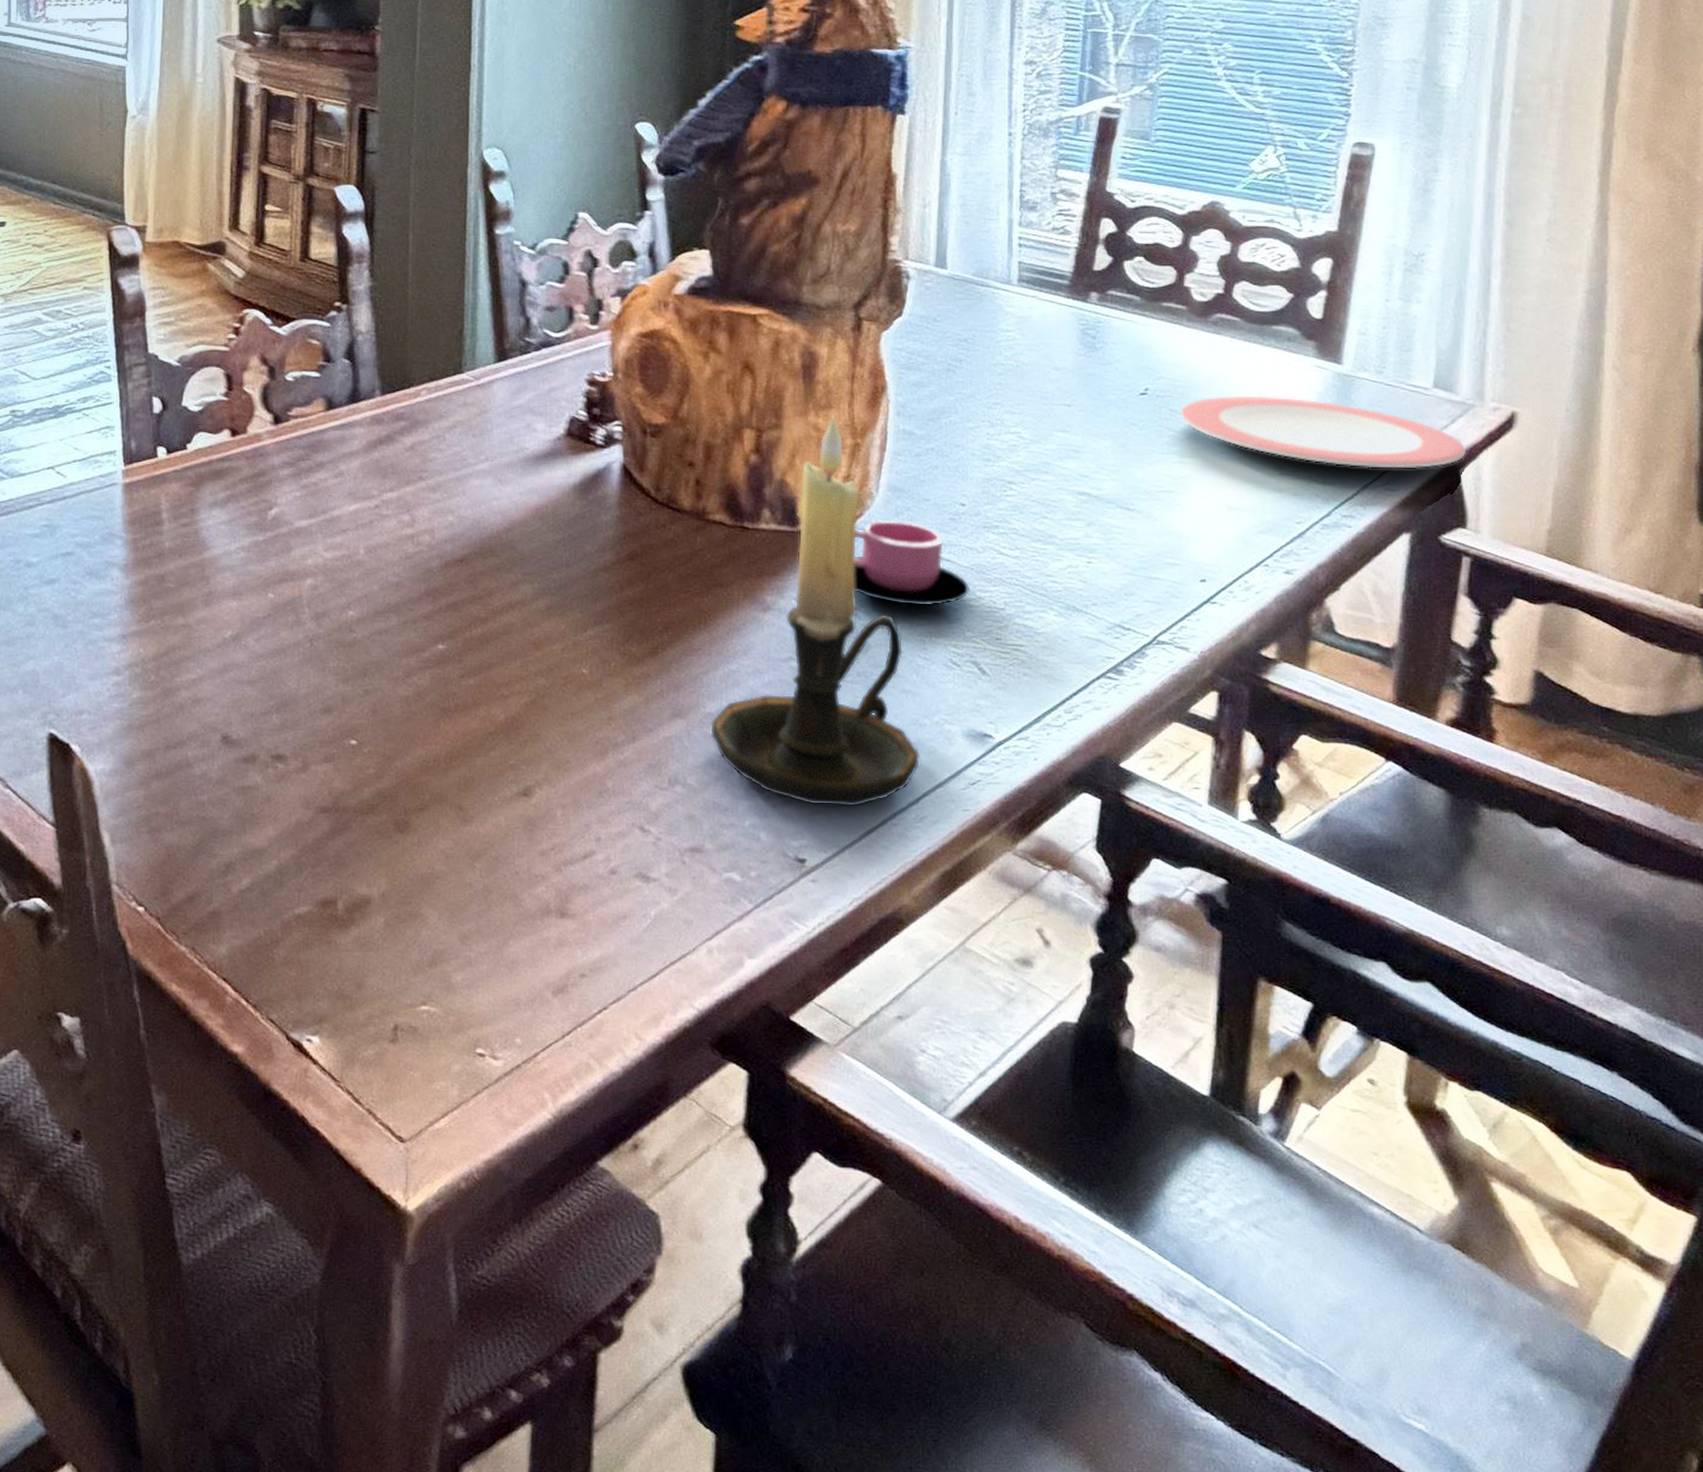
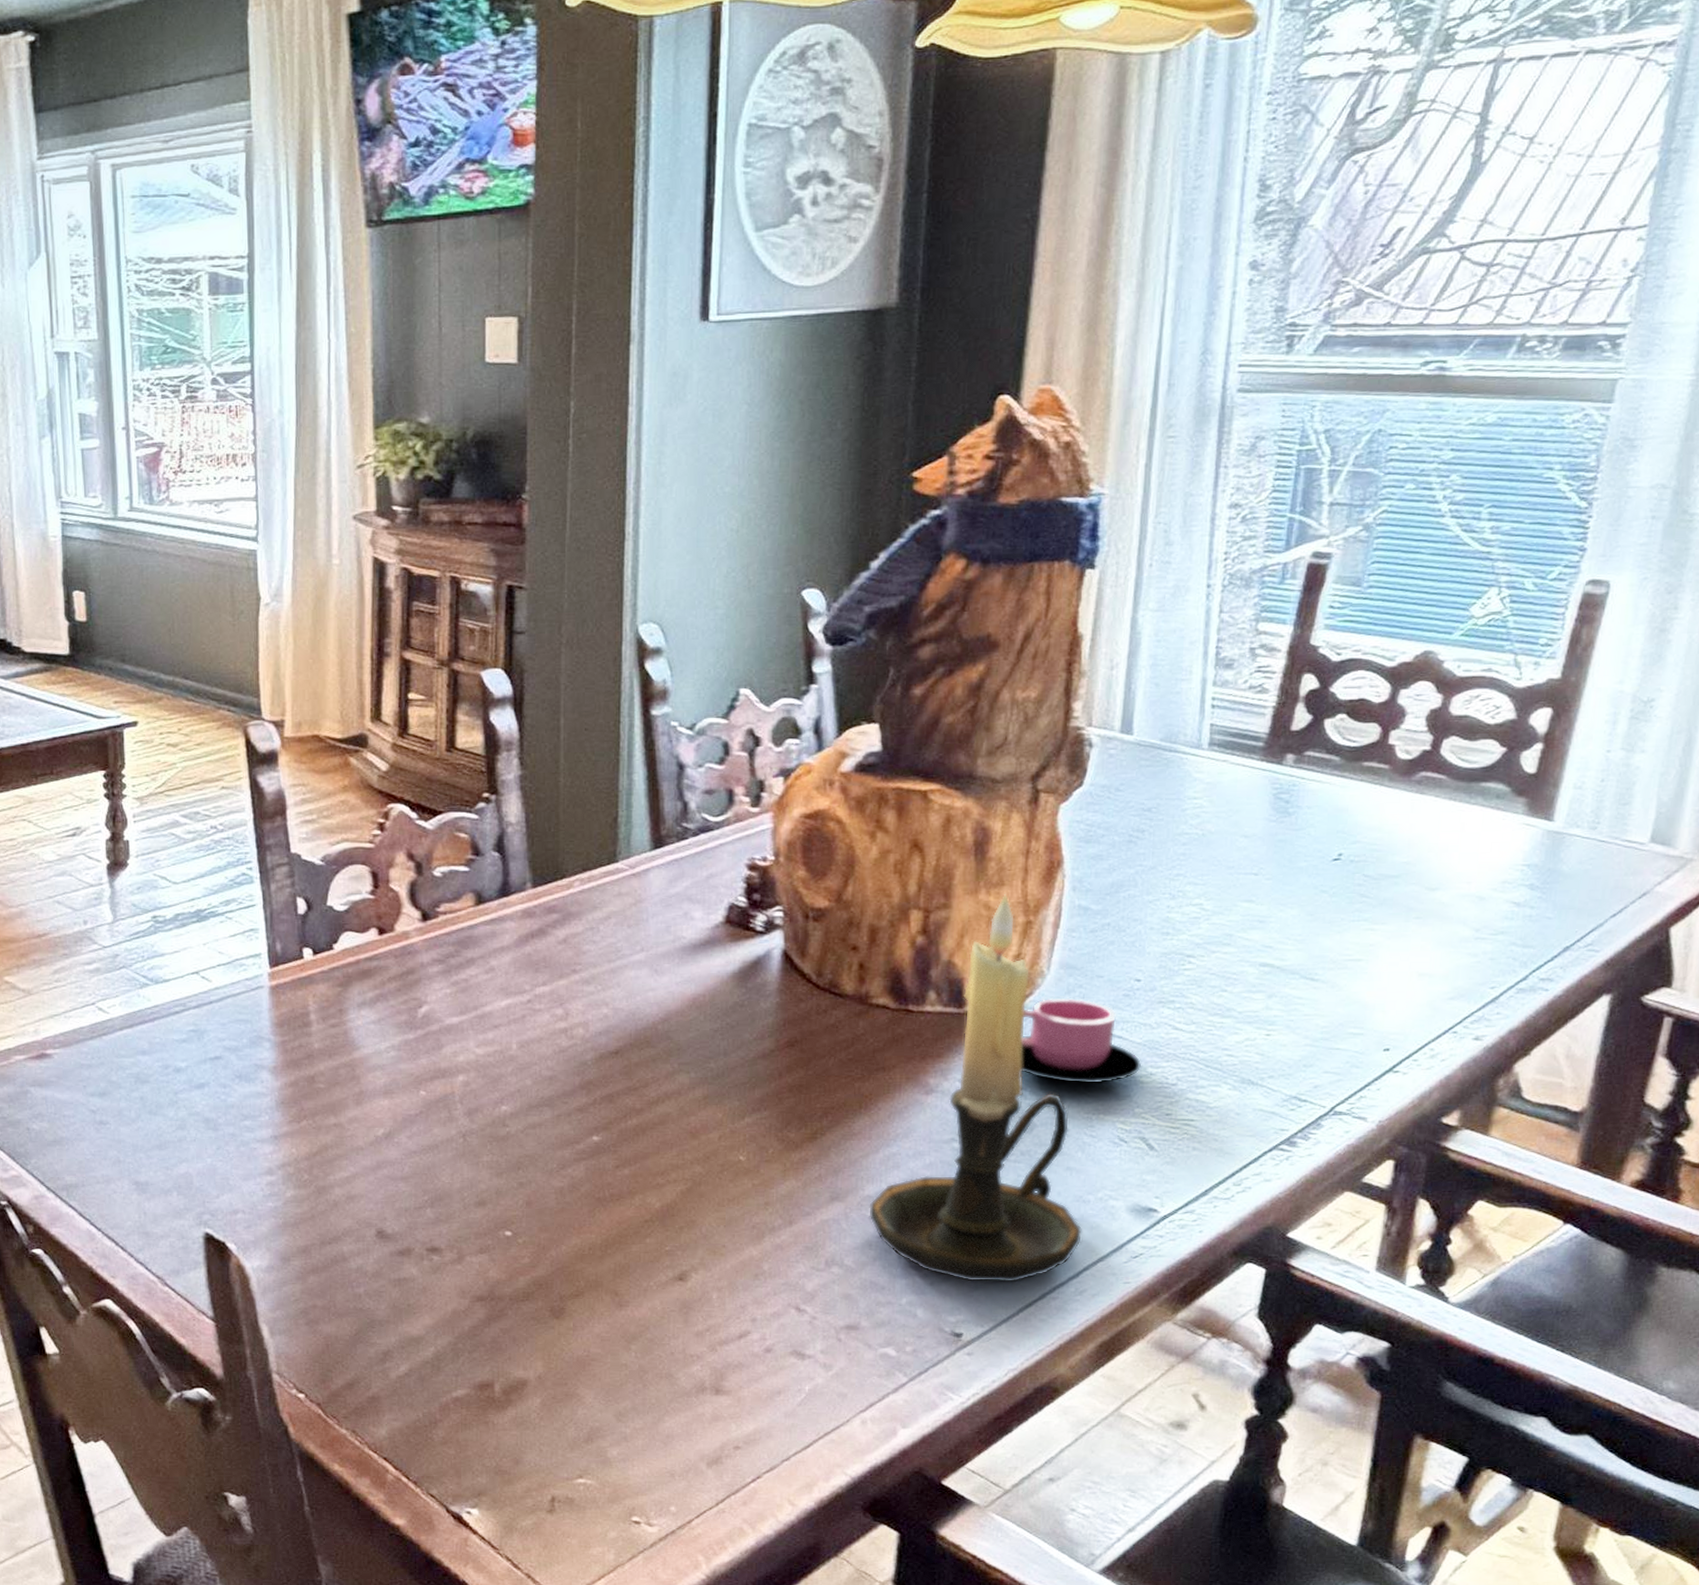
plate: present [1179,395,1467,469] -> none [1373,857,1680,929]

